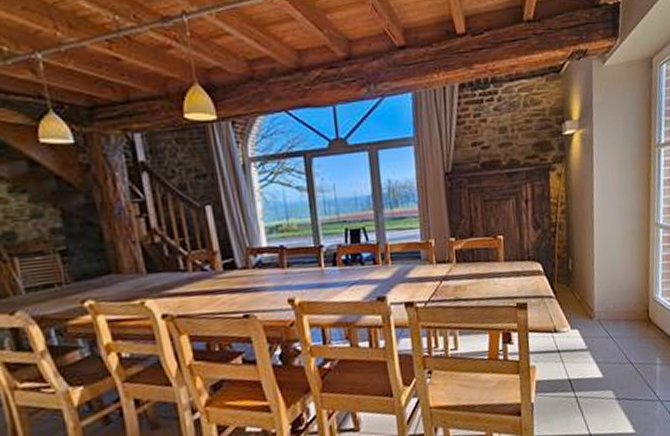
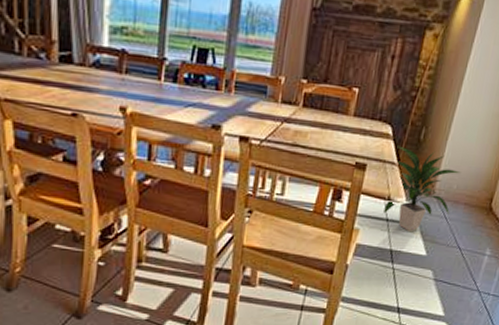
indoor plant: none [550,278,613,359] -> present [383,145,460,232]

